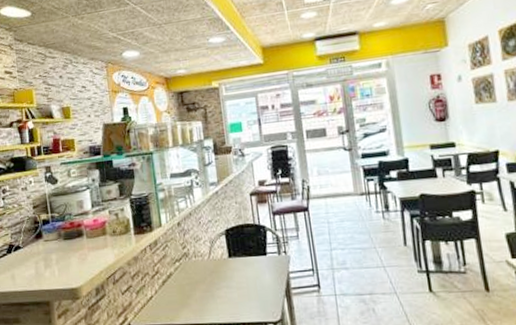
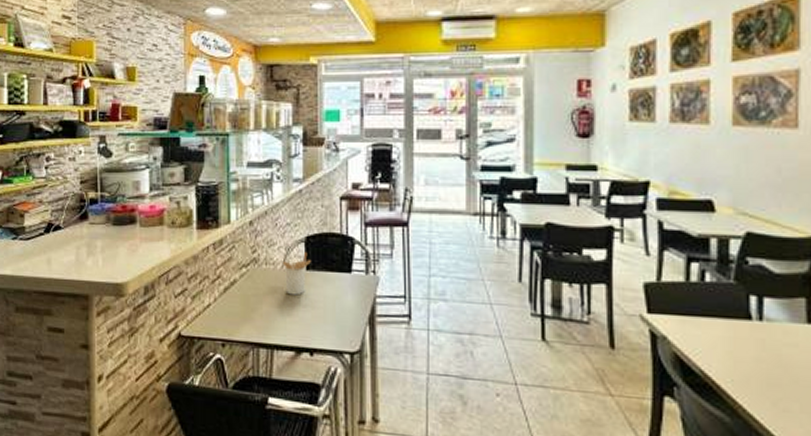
utensil holder: none [208,243,232,280] -> present [282,252,311,296]

